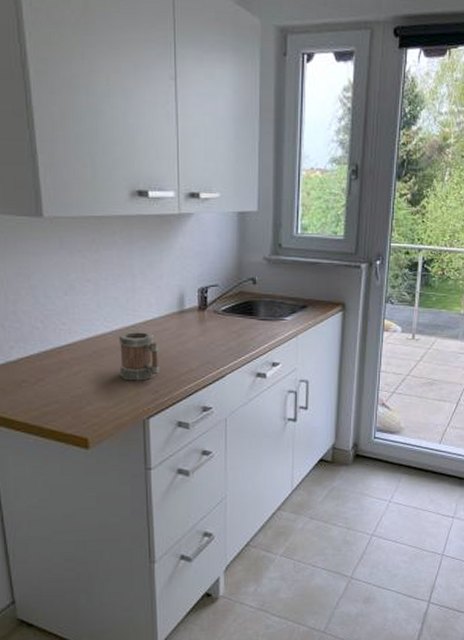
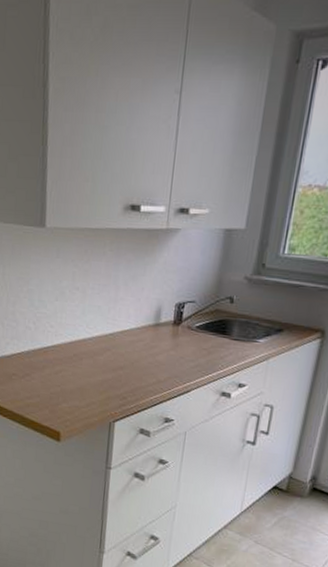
mug: present [118,331,159,381] -> none [94,339,132,386]

